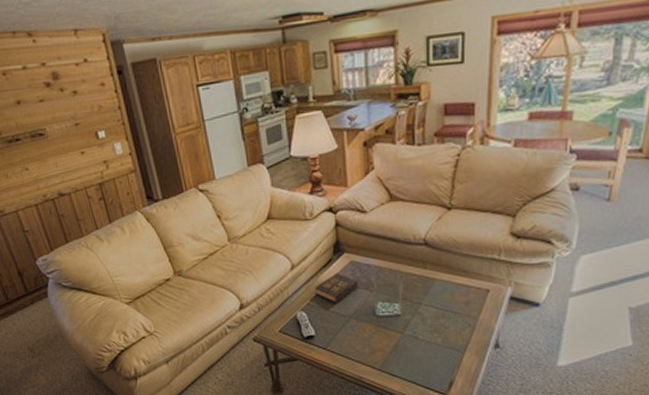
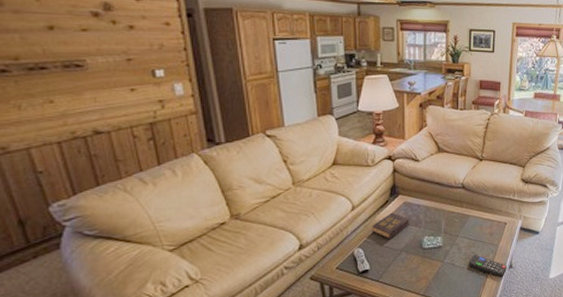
remote control: none [437,327,491,359] -> present [469,254,507,278]

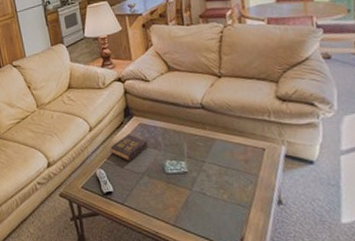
remote control: present [469,254,507,278] -> none [223,184,275,216]

